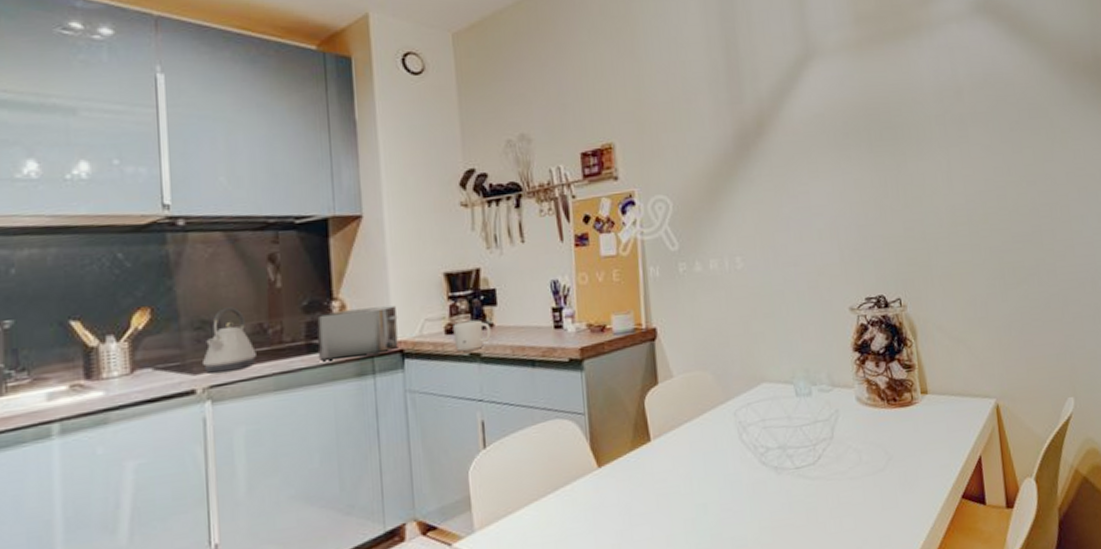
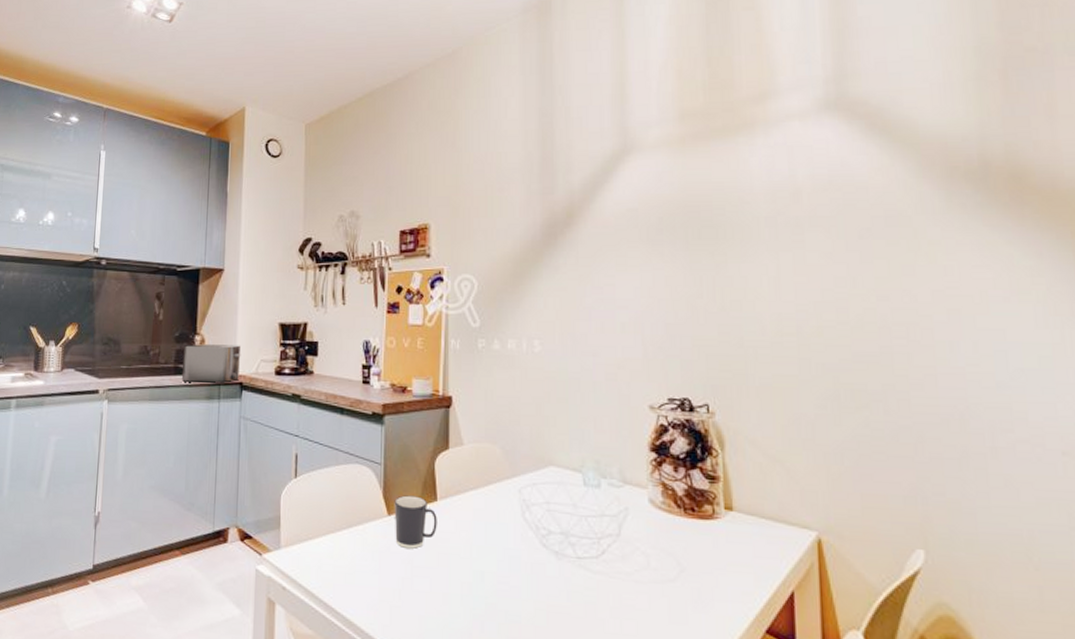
kettle: present [201,306,256,375] -> none [105,330,141,381]
mug: present [453,319,491,352] -> none [281,366,311,392]
mug: none [603,440,654,499] -> present [394,495,437,549]

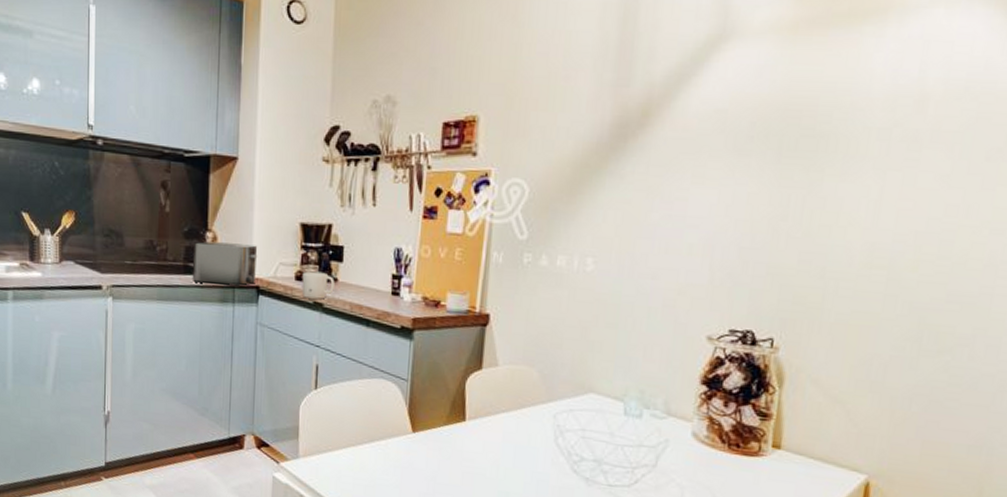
mug: none [281,366,311,392] -> present [301,271,335,300]
mug: present [394,495,437,549] -> none [418,413,465,467]

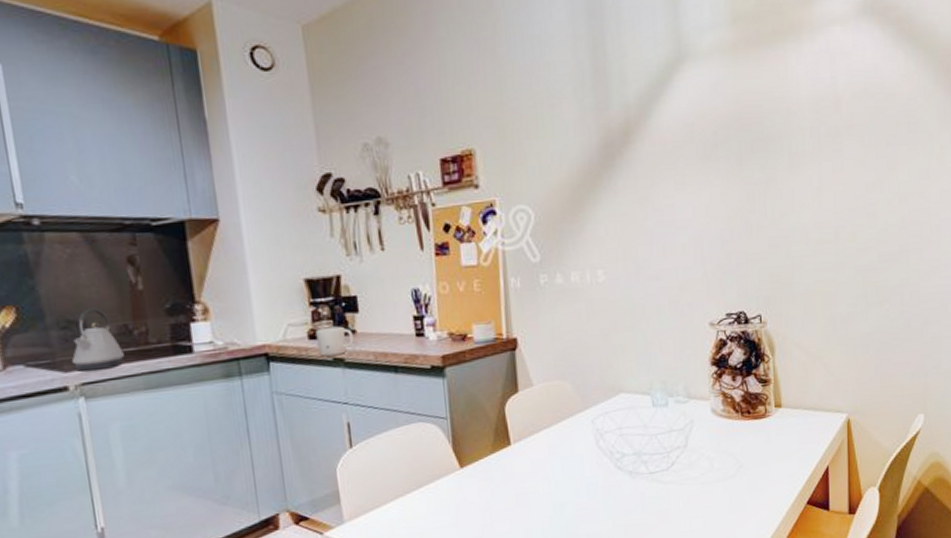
kettle: none [107,221,147,278] -> present [71,307,124,373]
toaster: present [192,241,258,287] -> none [181,310,263,363]

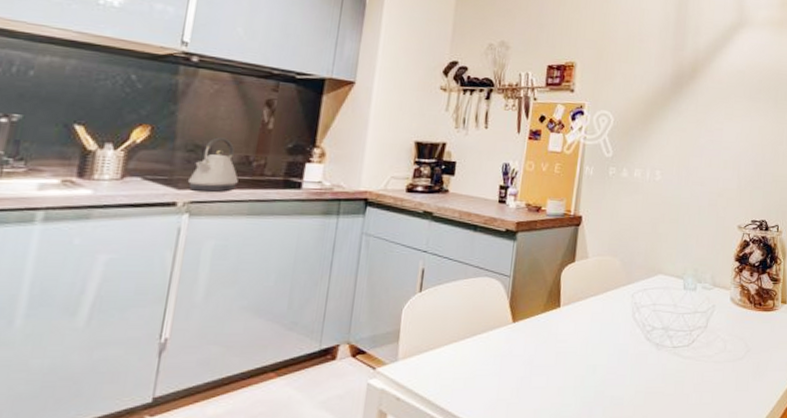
mug: present [315,326,354,357] -> none [412,184,446,210]

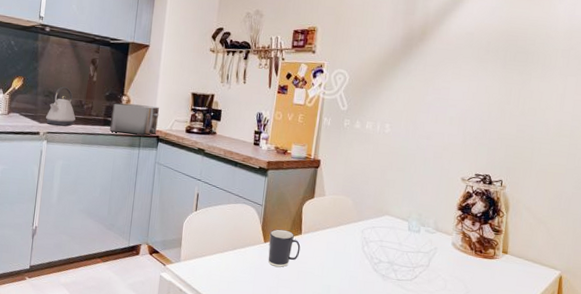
toaster: none [292,157,369,200] -> present [109,102,159,136]
mug: none [517,304,559,350] -> present [268,229,301,267]

